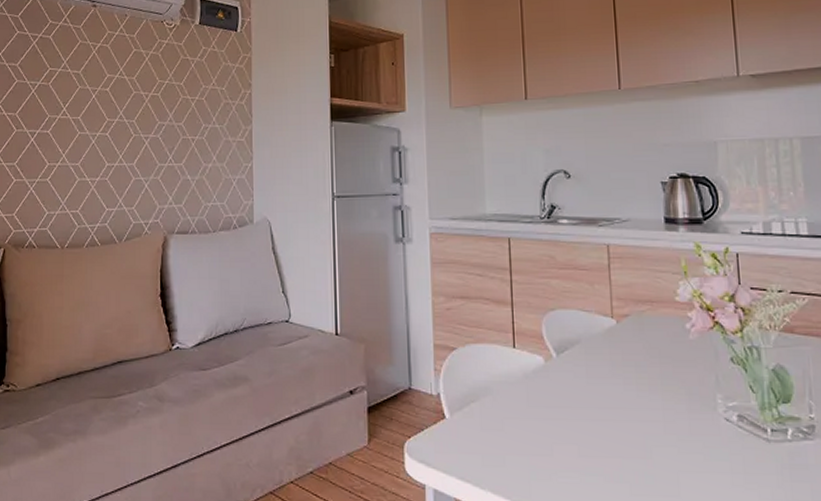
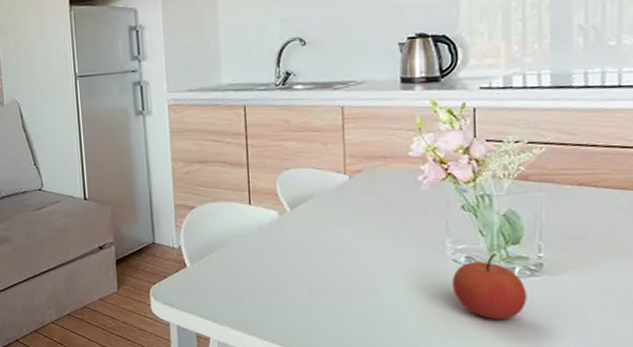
apple: none [725,412,802,489] -> present [452,253,527,319]

